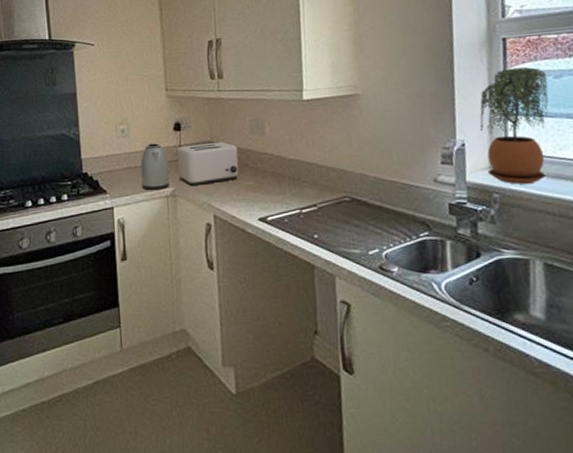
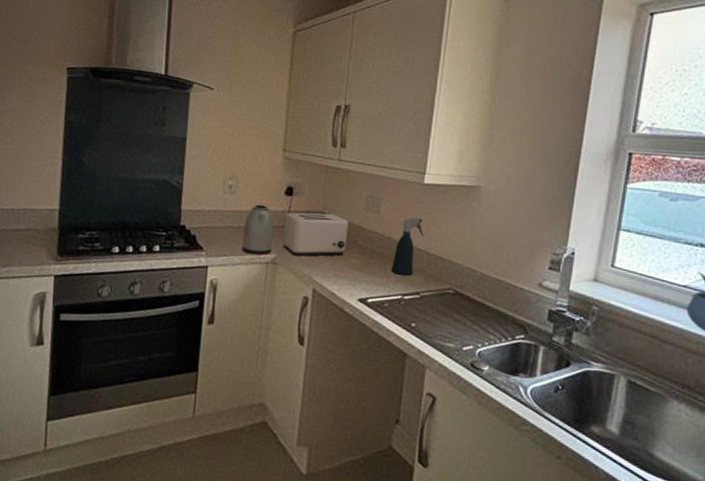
spray bottle: none [284,133,311,191] -> present [391,218,424,276]
potted plant: present [479,66,549,184] -> none [591,183,664,301]

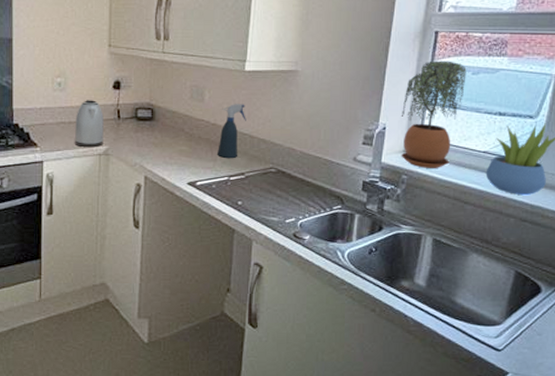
toaster: present [282,212,349,256] -> none [113,104,175,146]
potted plant: none [591,183,664,301] -> present [401,60,467,168]

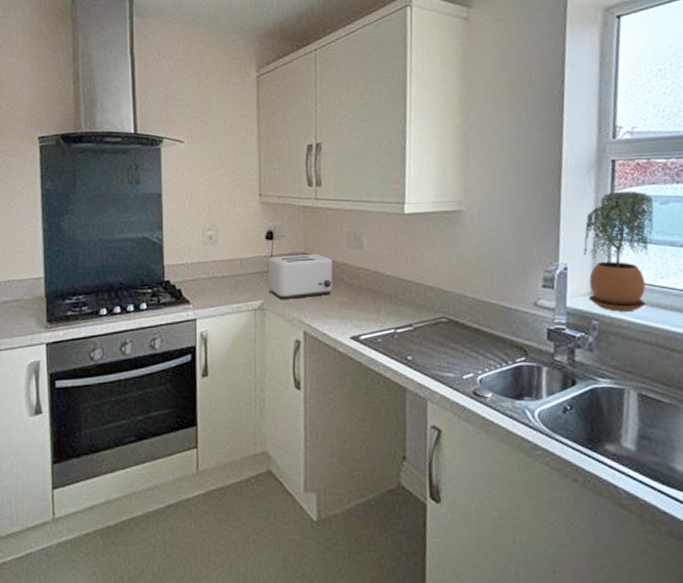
kettle: present [74,100,104,148] -> none [227,252,258,303]
toaster: none [113,104,175,146] -> present [267,253,333,299]
spray bottle: present [218,104,246,159] -> none [381,249,410,309]

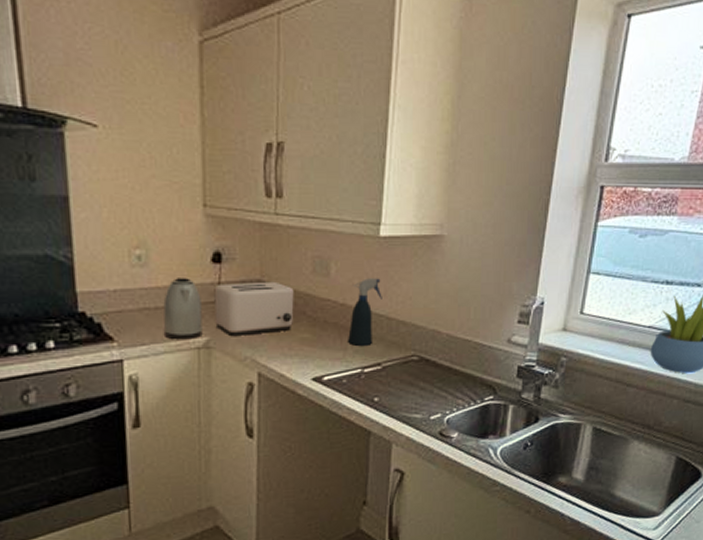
kettle: none [227,252,258,303] -> present [163,278,203,340]
spray bottle: none [381,249,410,309] -> present [348,278,382,347]
potted plant: present [583,191,654,312] -> none [560,221,634,348]

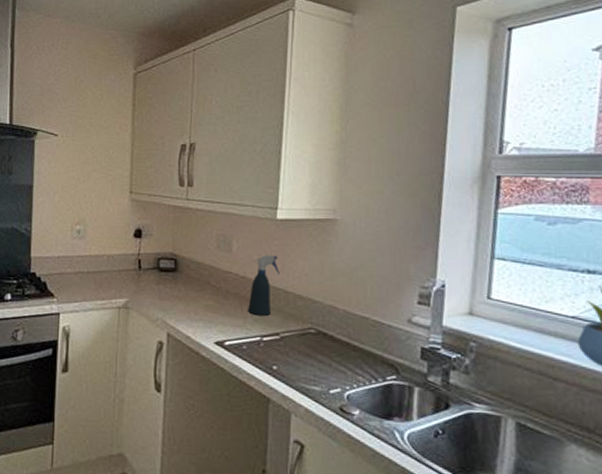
kettle: present [163,278,203,340] -> none [92,249,124,300]
toaster: present [214,281,294,336] -> none [134,254,200,299]

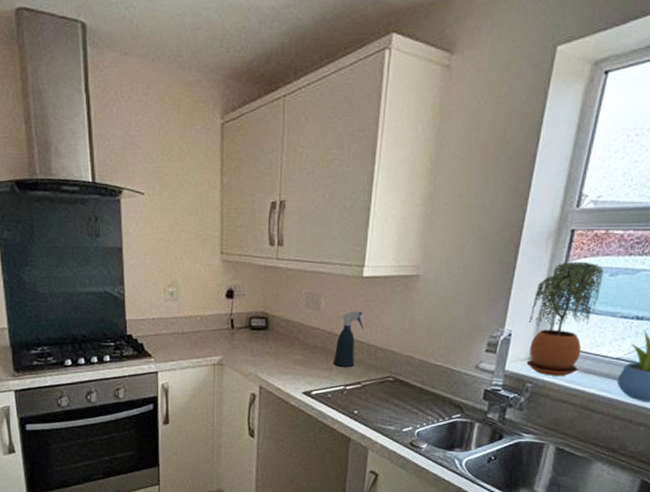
potted plant: none [462,209,541,335] -> present [526,261,604,376]

